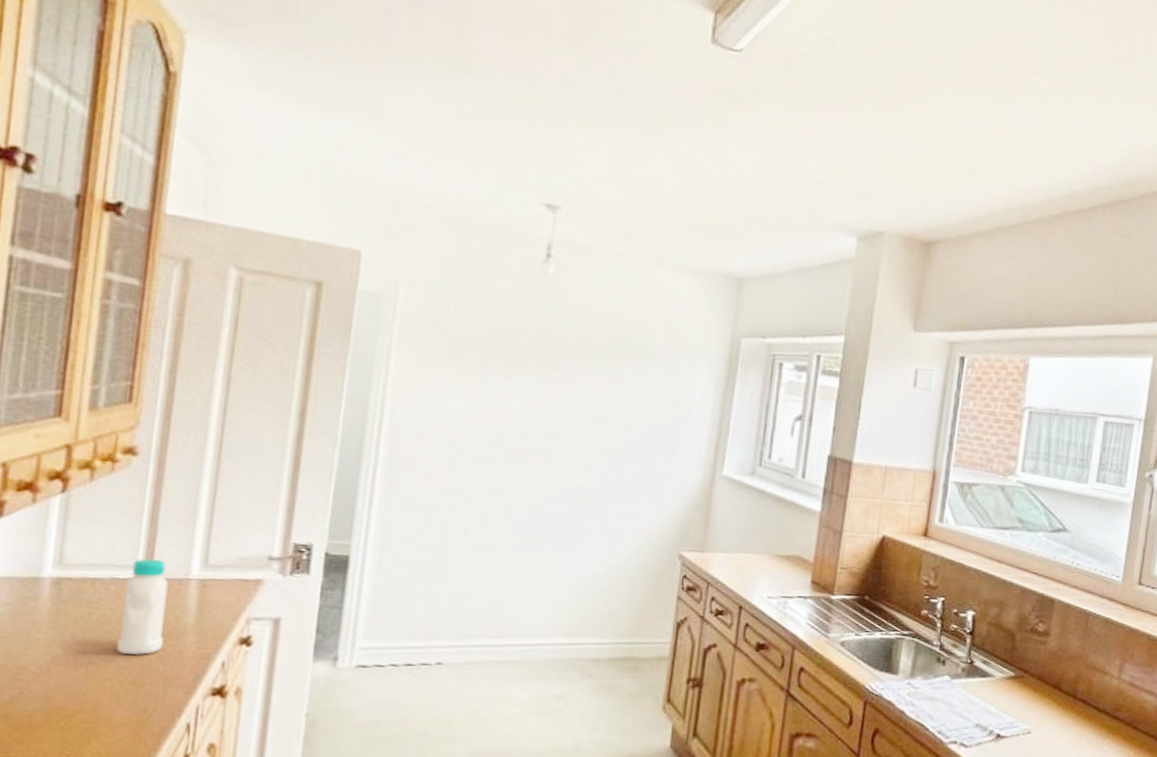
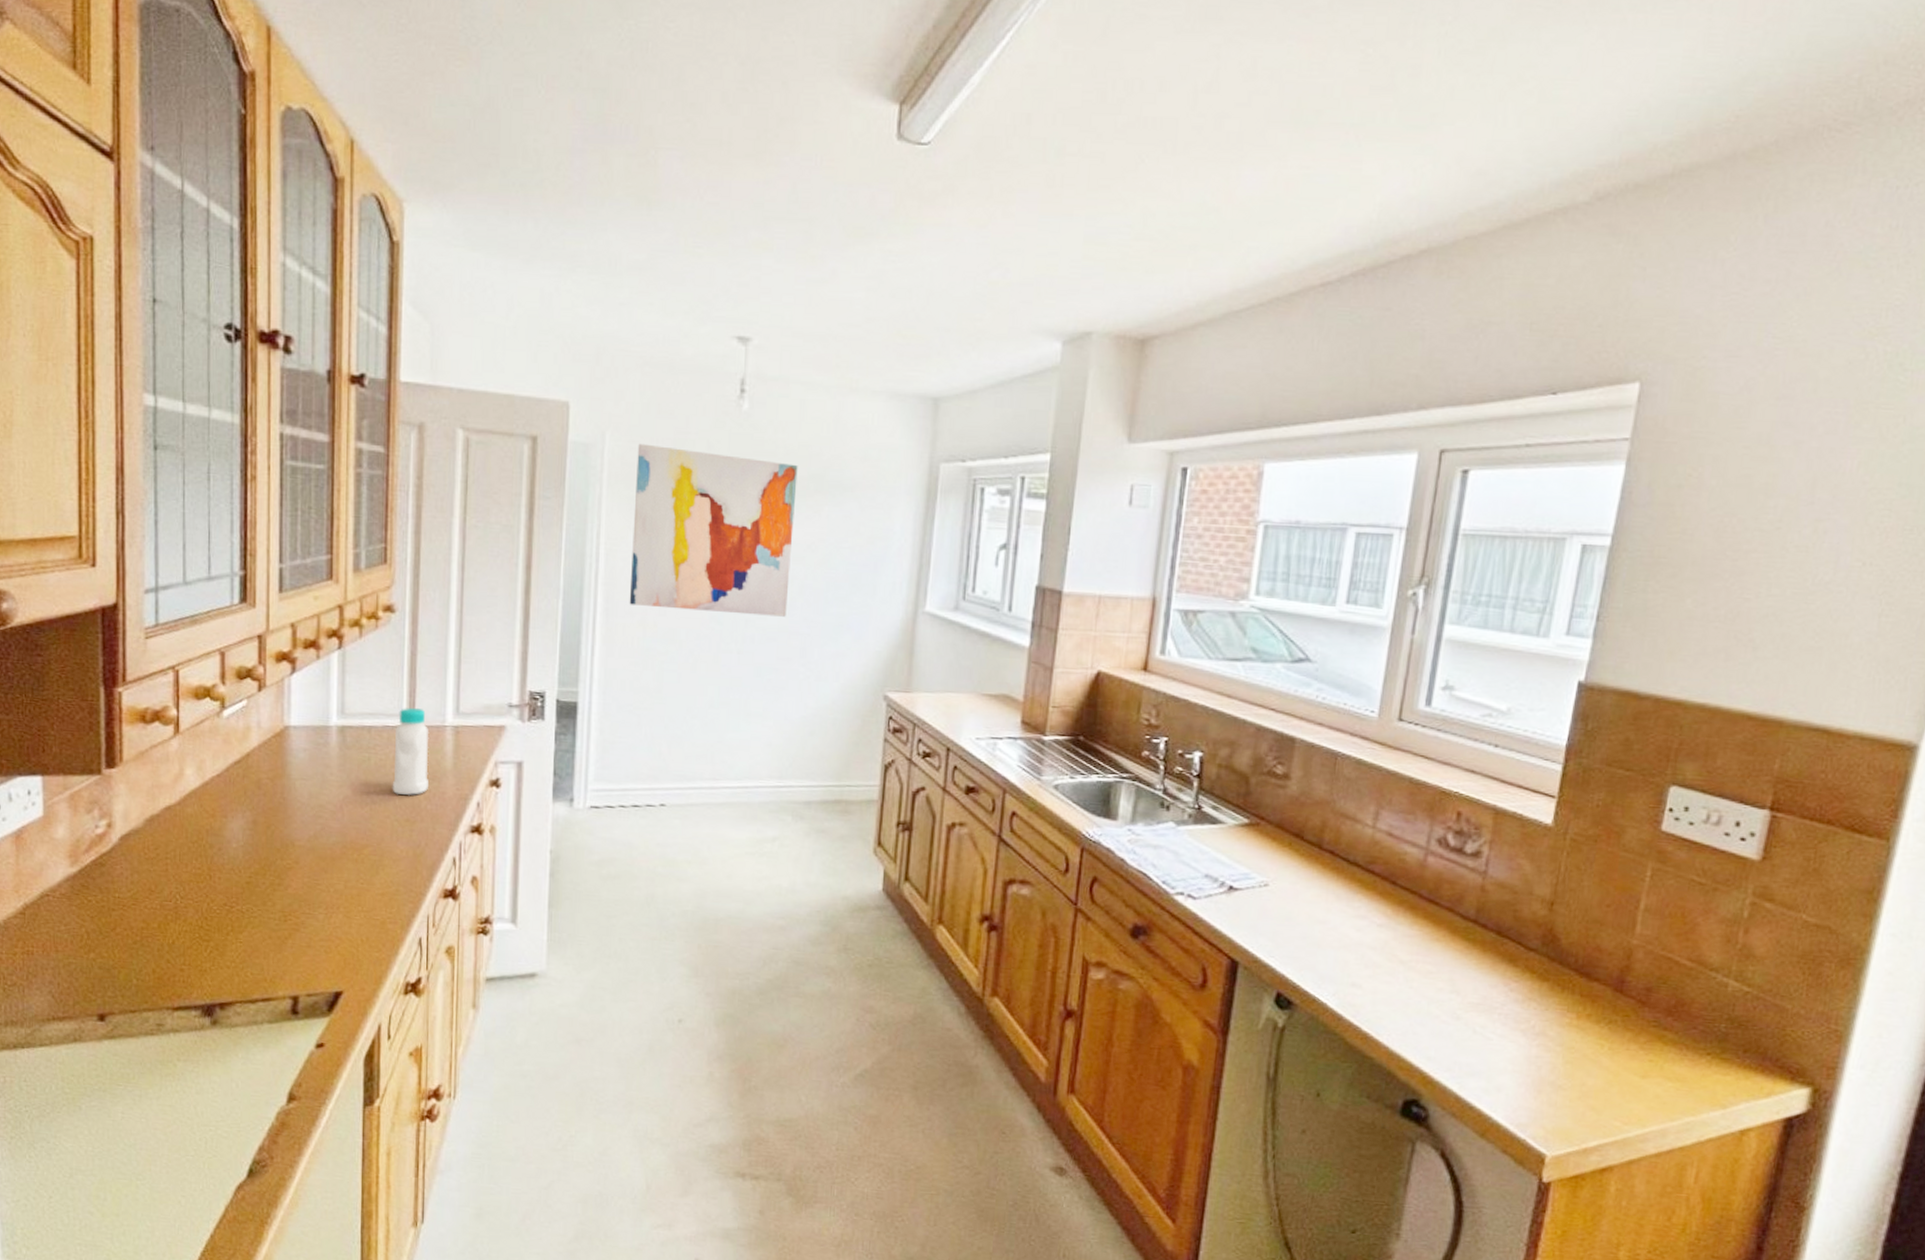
wall art: none [414,297,602,476] -> present [629,443,798,617]

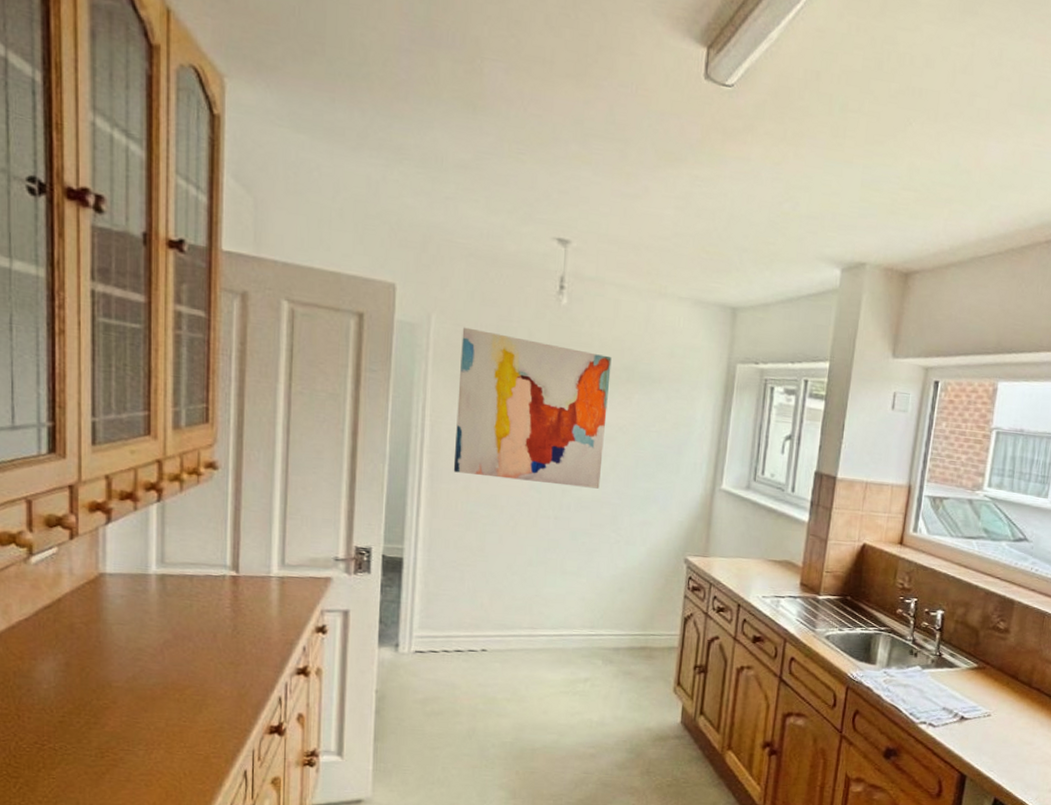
bottle: present [392,708,430,795] -> none [215,559,254,640]

